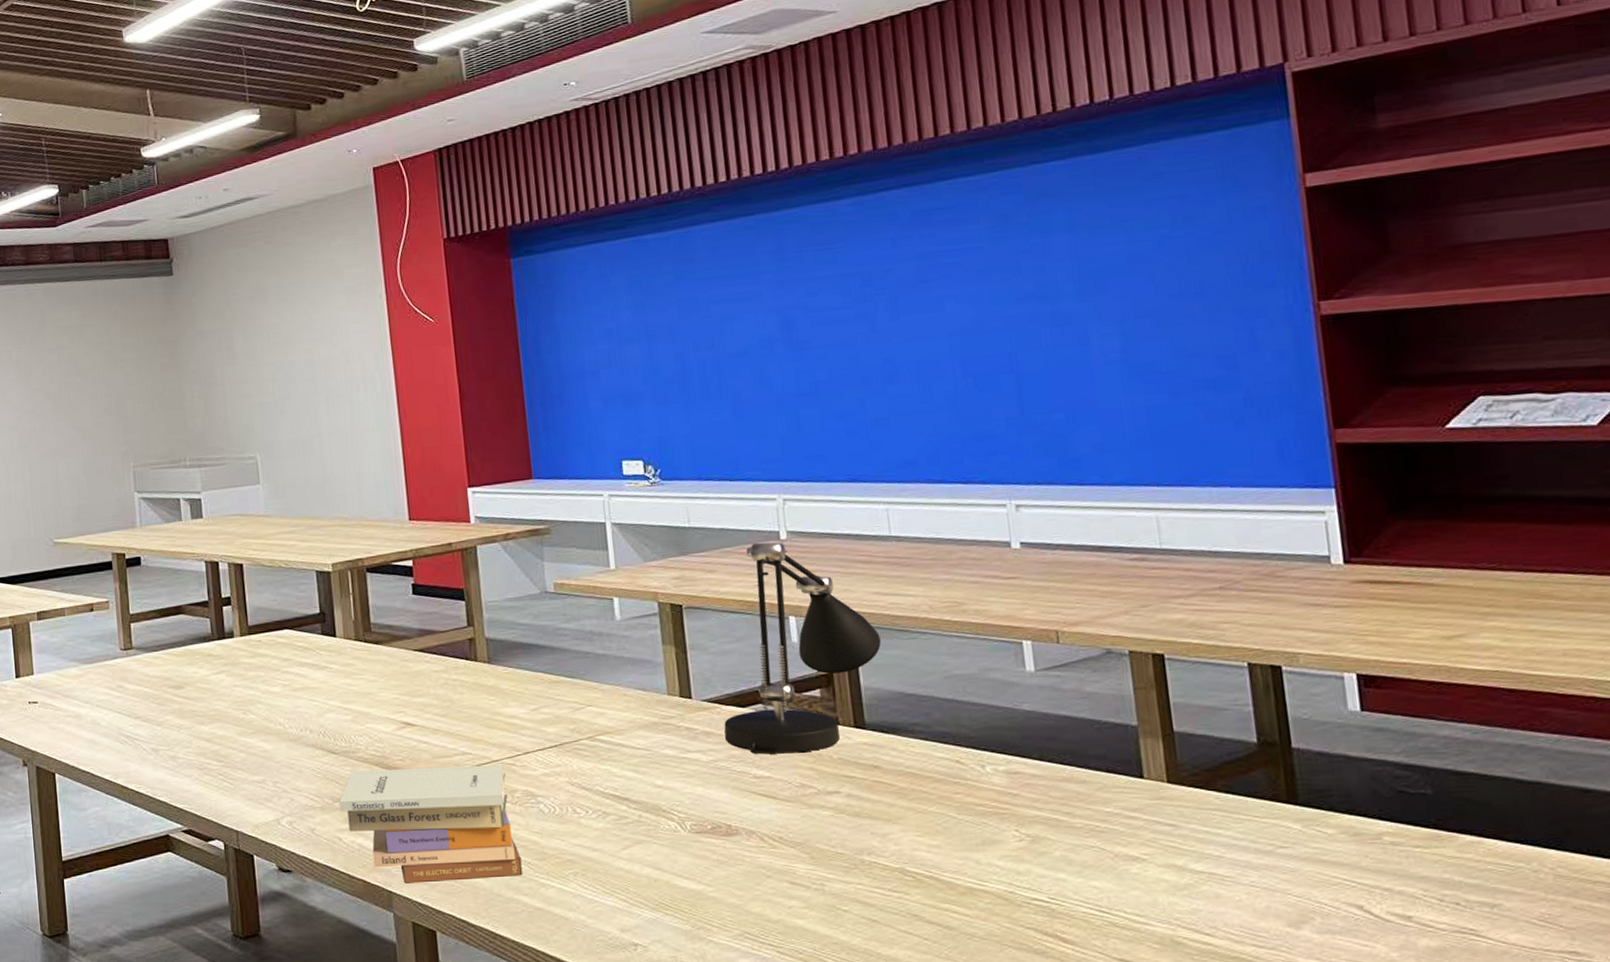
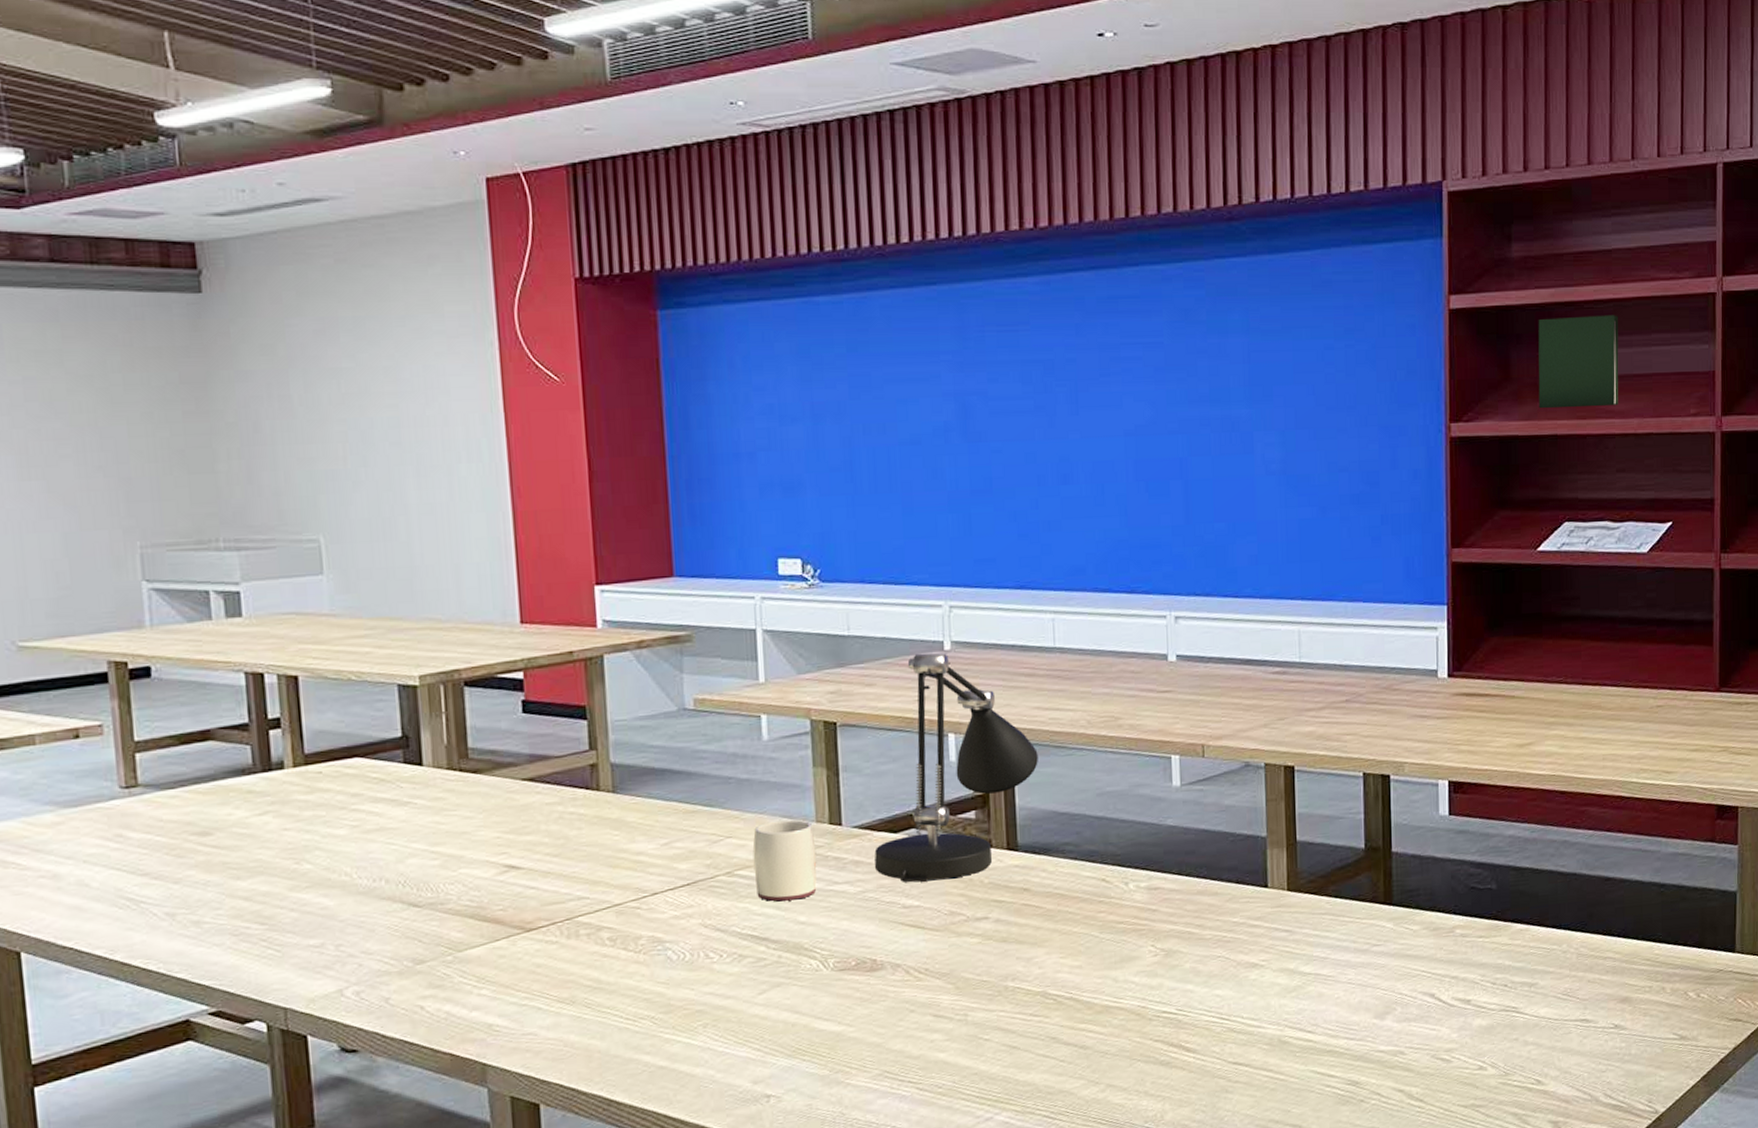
books: present [339,764,523,884] -> none [422,908,645,1053]
mug: none [611,692,672,766] -> present [752,820,817,902]
binder: none [1419,174,1537,280] -> present [1538,315,1619,409]

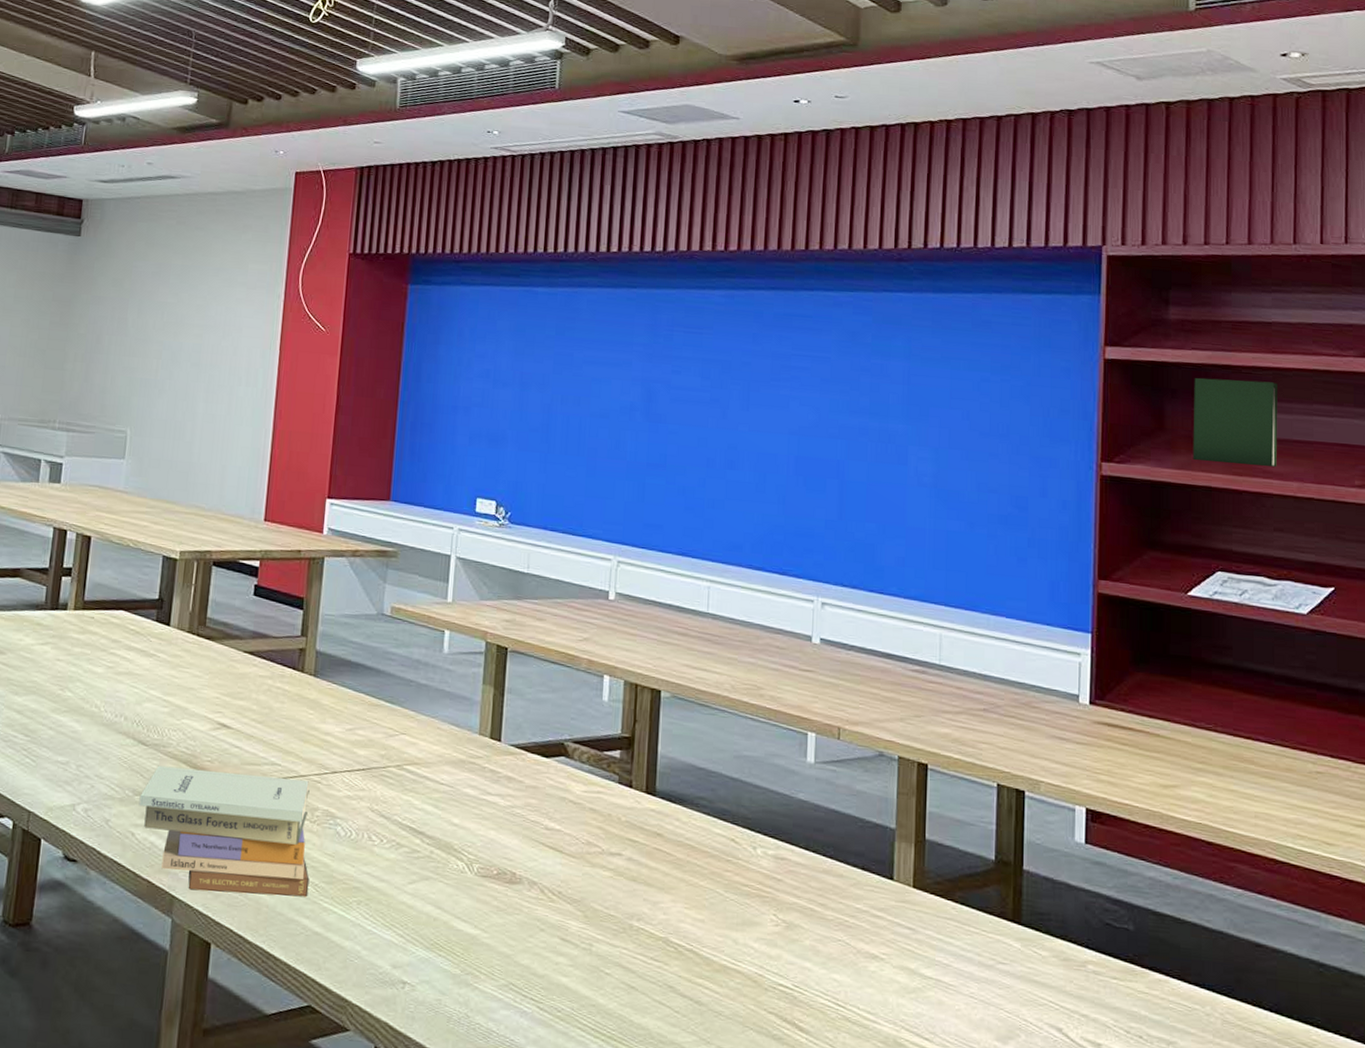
books: none [422,908,645,1053] -> present [138,765,310,897]
mug: present [752,820,817,902] -> none [420,726,476,803]
desk lamp: present [874,653,1038,883] -> none [525,598,683,811]

